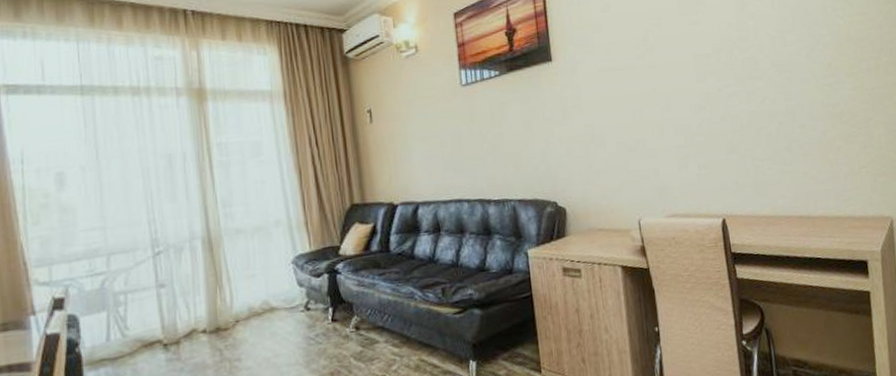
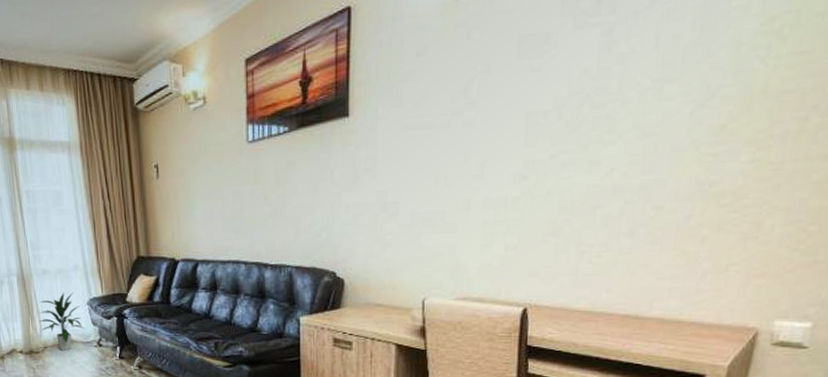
indoor plant: none [229,252,288,324] -> present [39,292,84,352]

